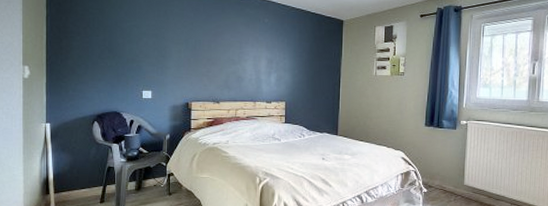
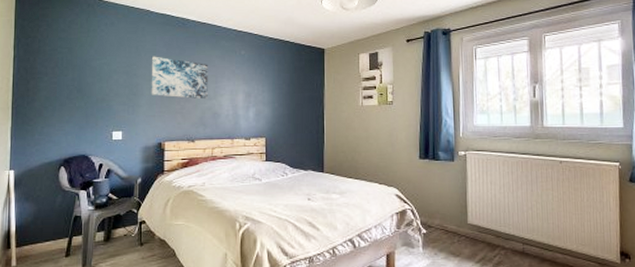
wall art: none [179,20,233,64] -> present [151,56,208,100]

